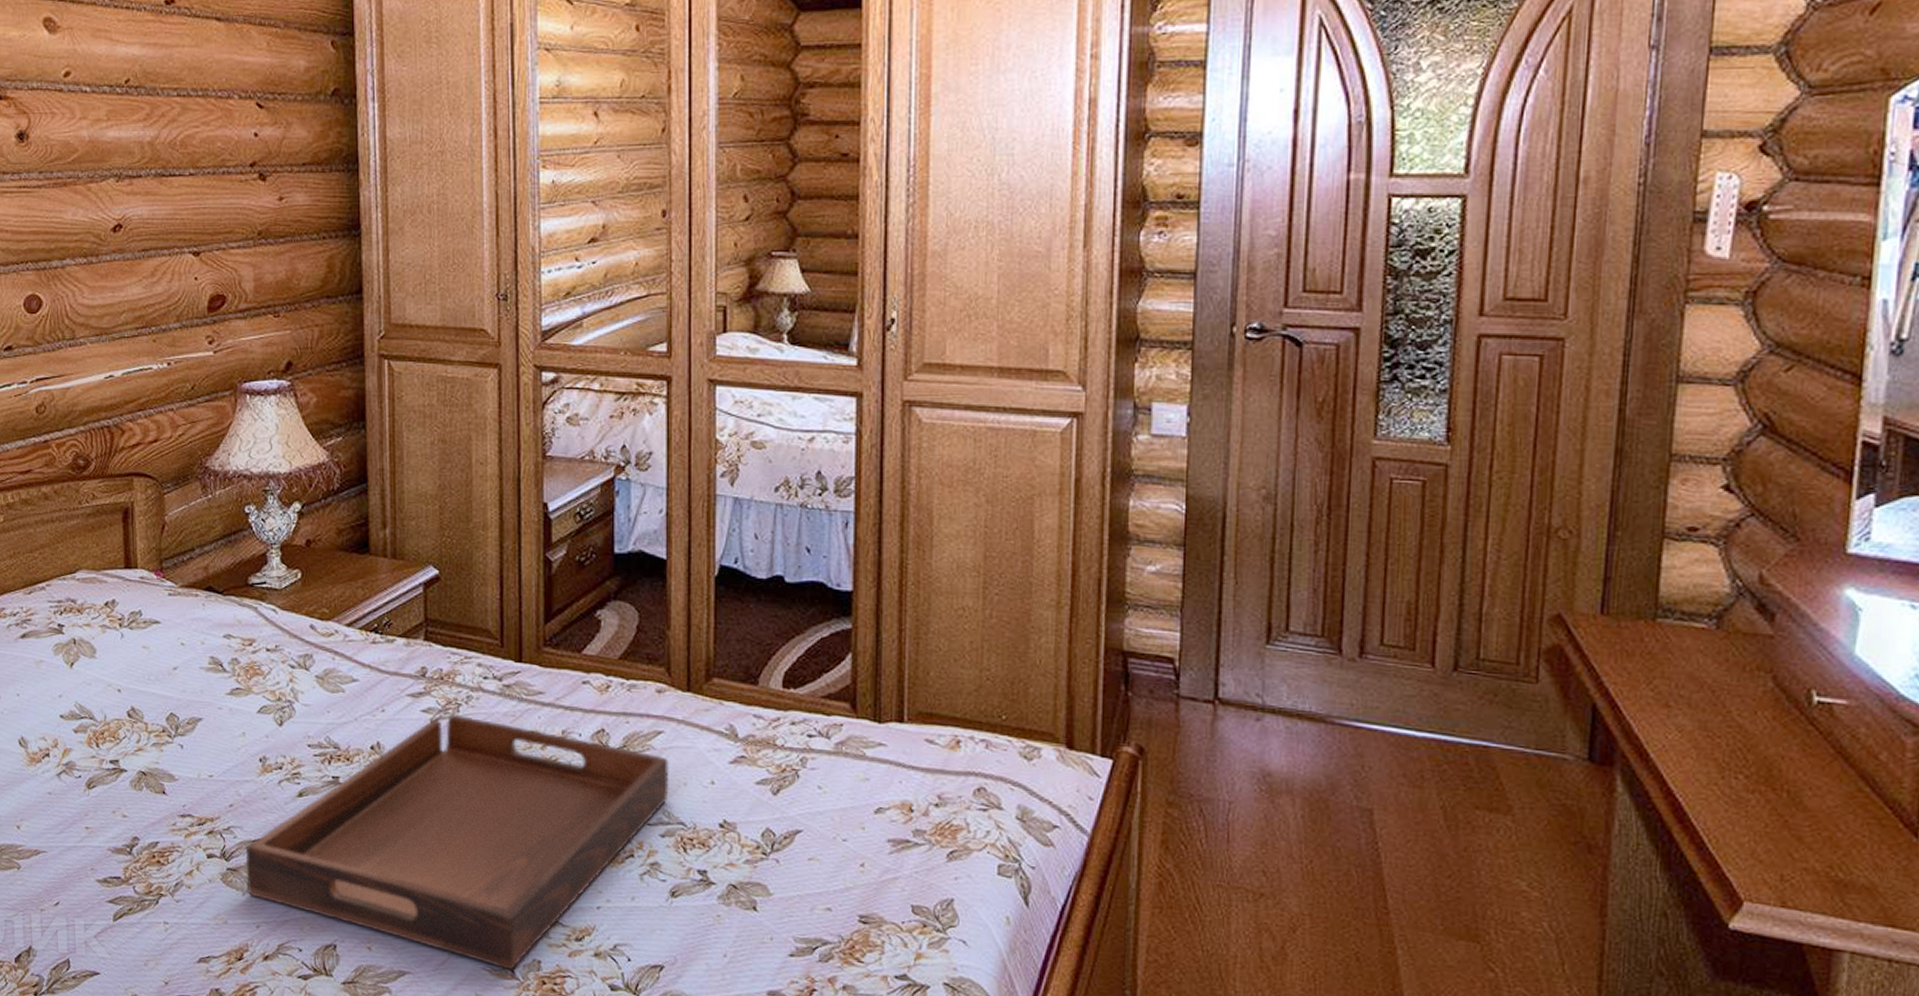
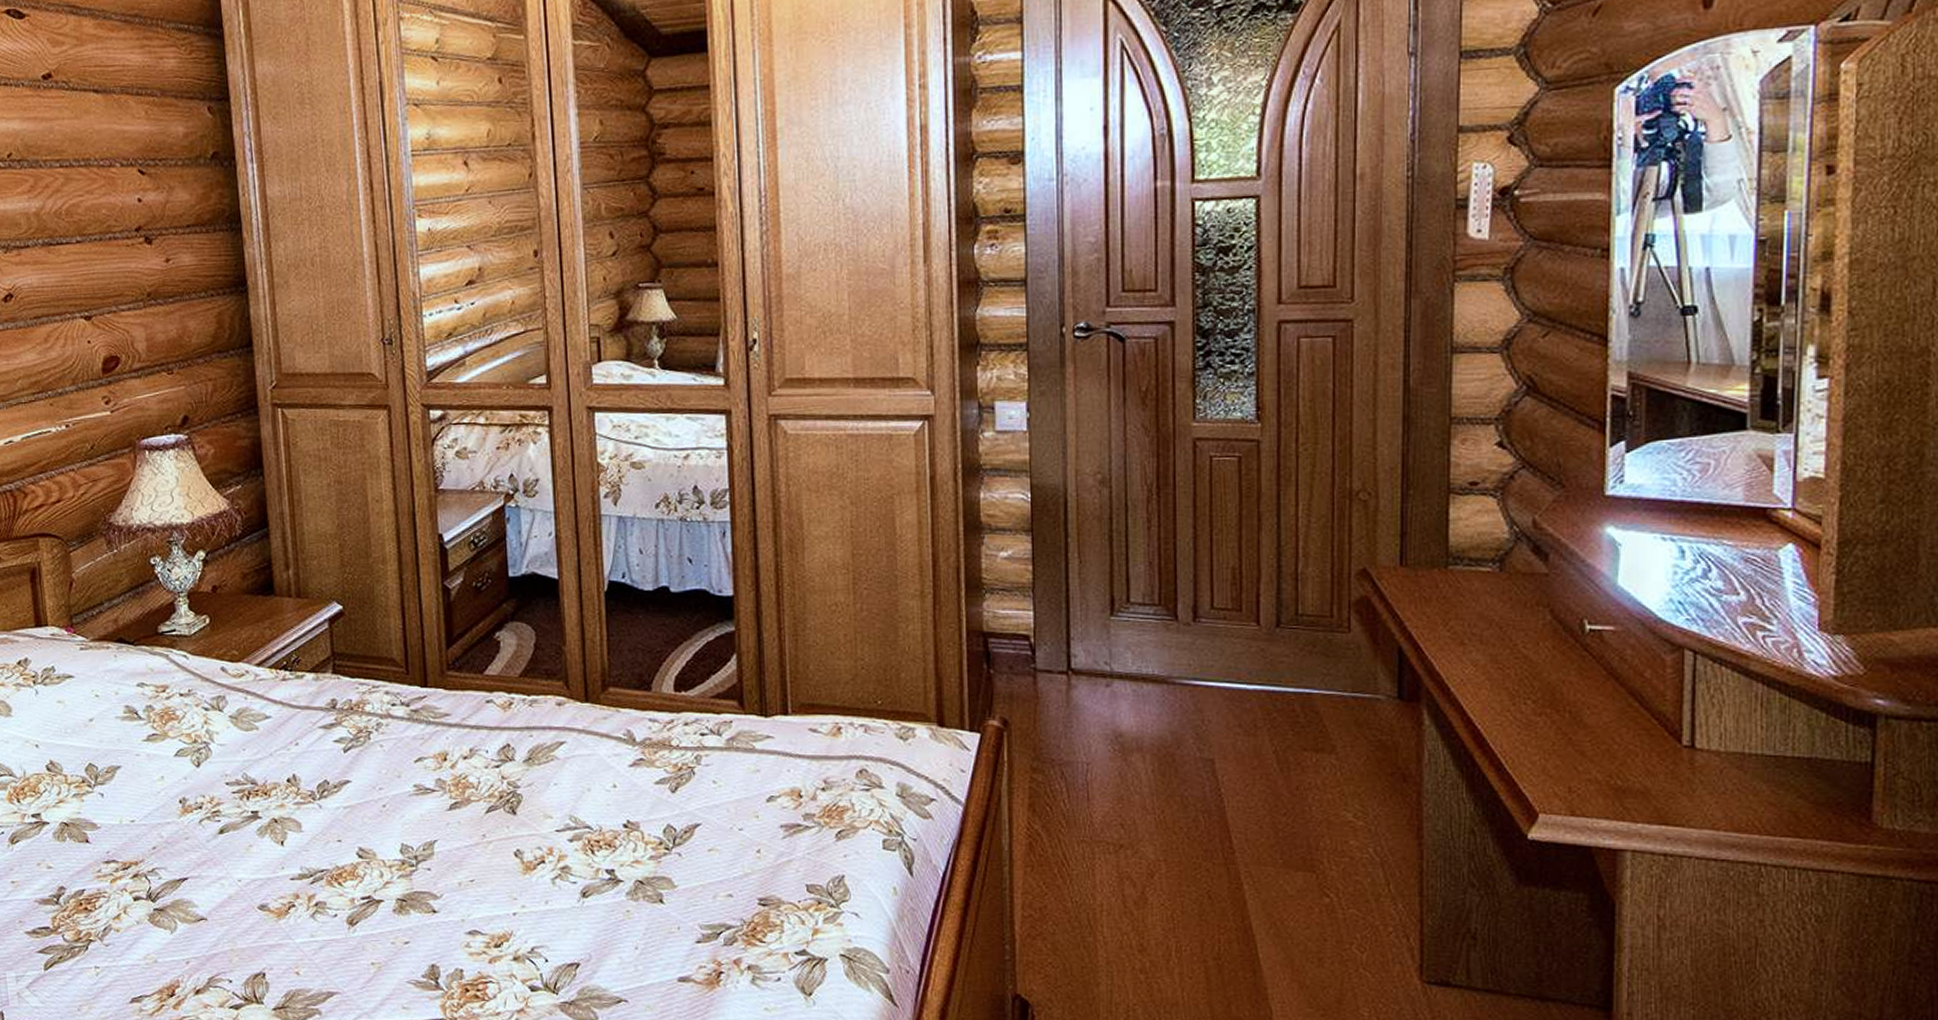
serving tray: present [245,714,669,970] -> none [171,741,574,981]

